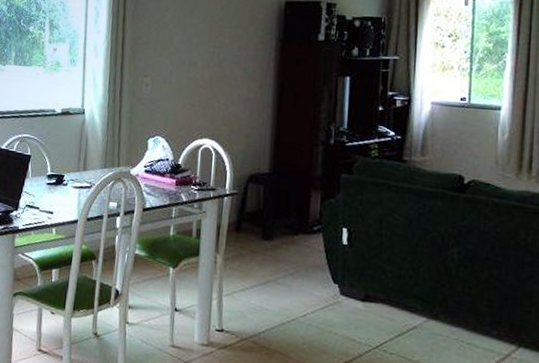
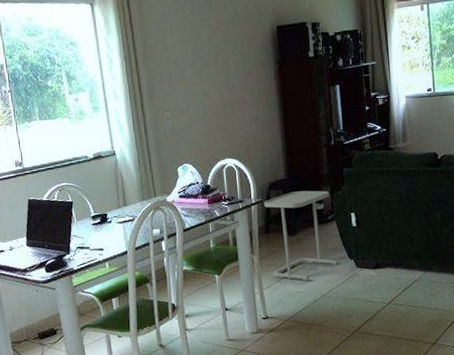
side table: none [237,189,319,298] -> present [264,190,339,281]

